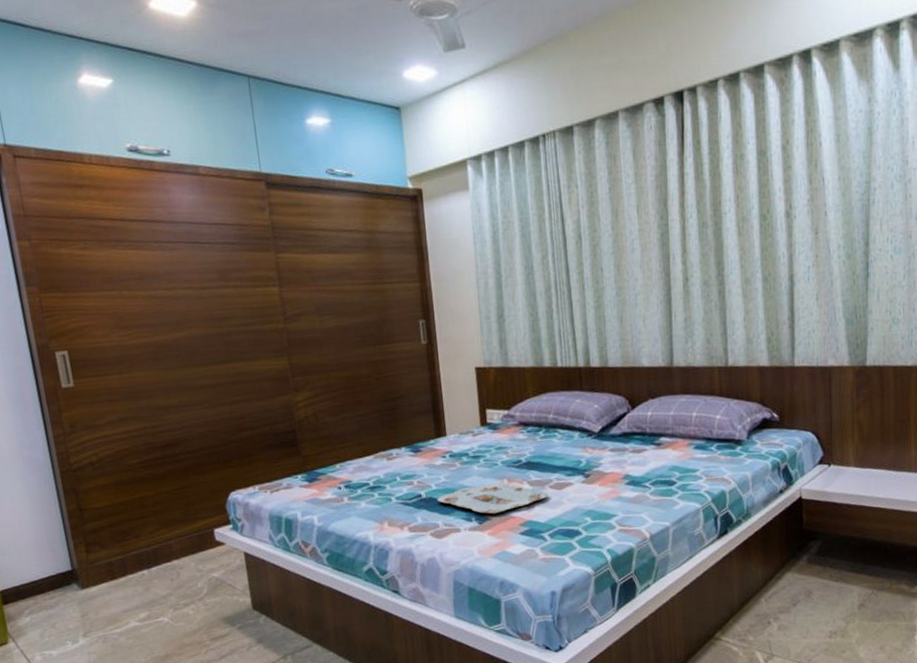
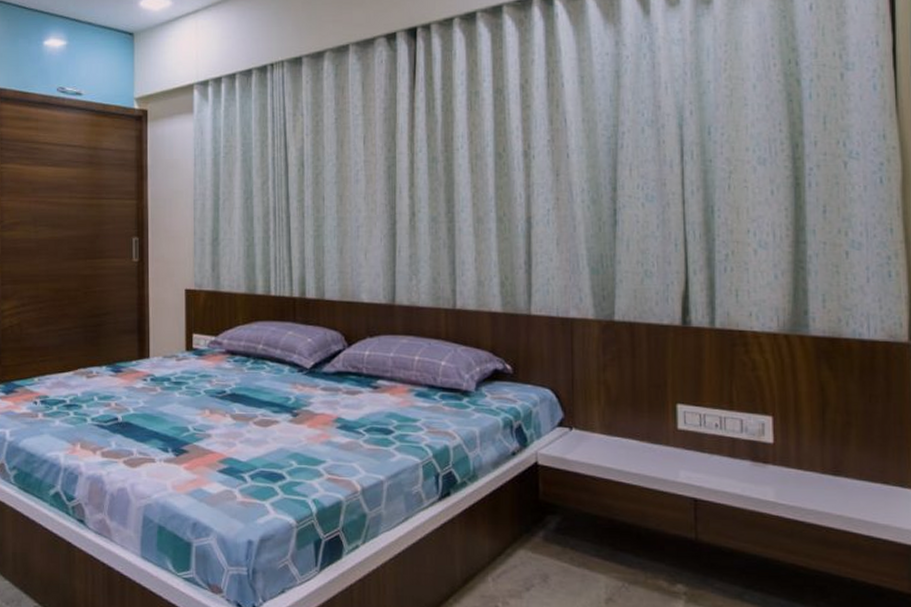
serving tray: present [437,482,548,514] -> none [134,413,251,447]

